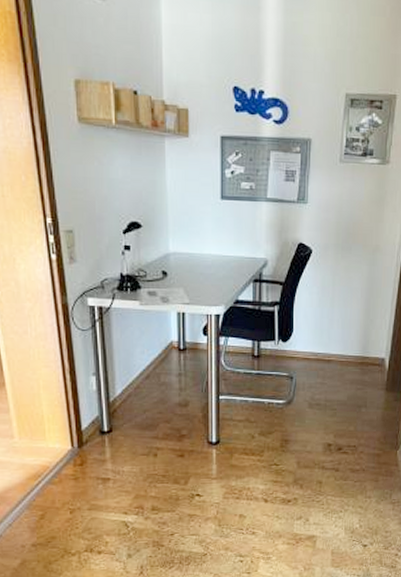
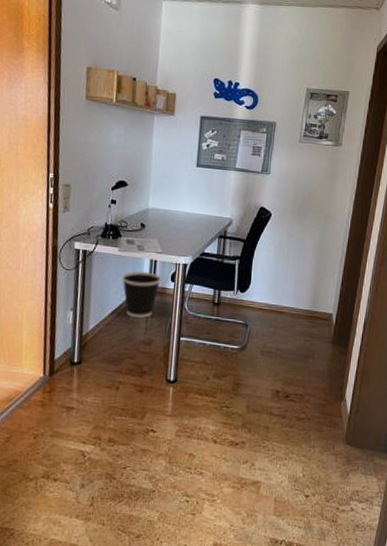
wastebasket: none [147,326,192,379] -> present [122,271,161,319]

